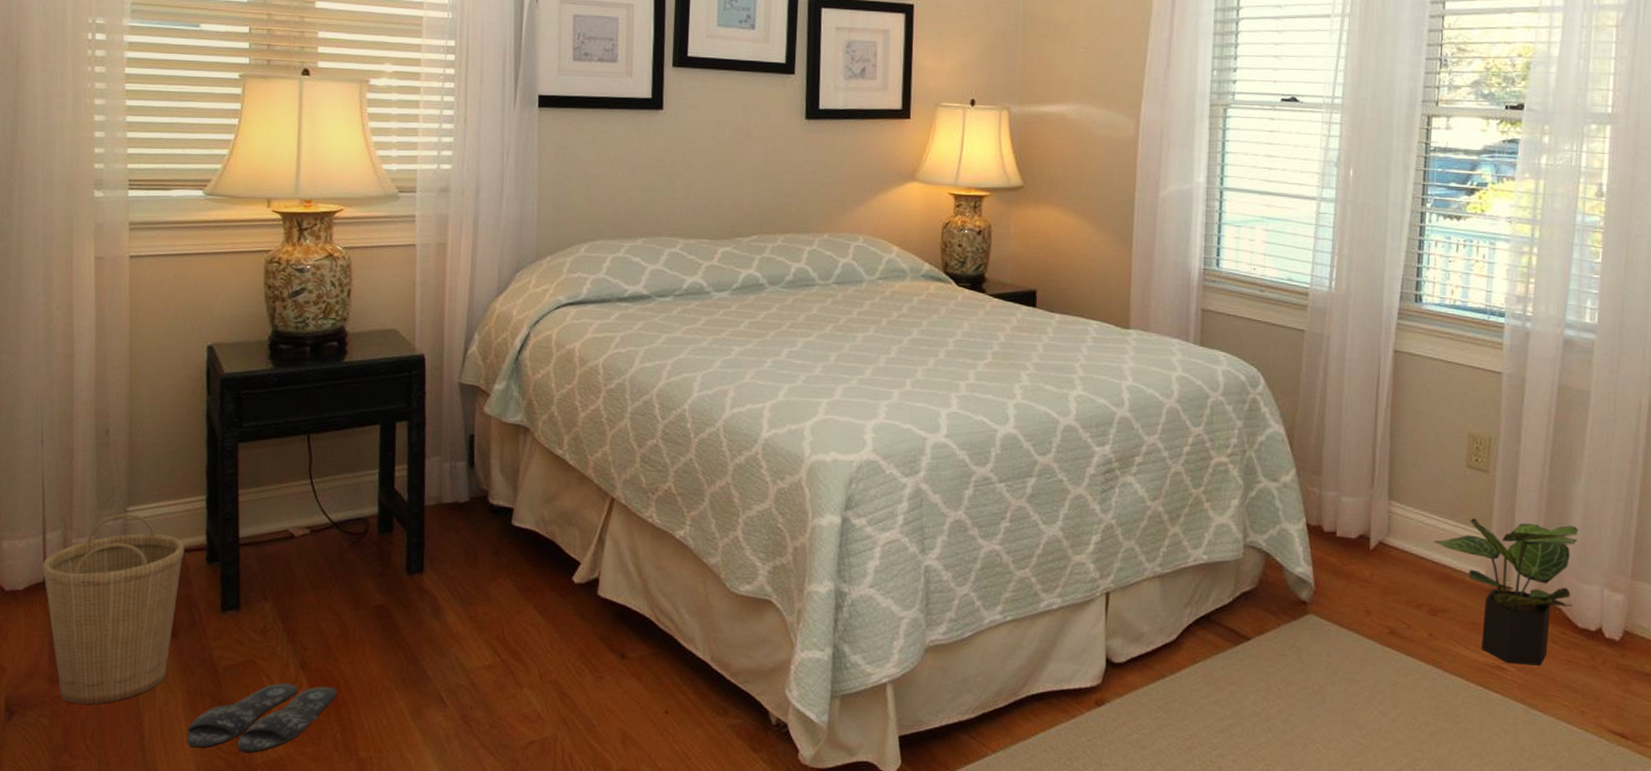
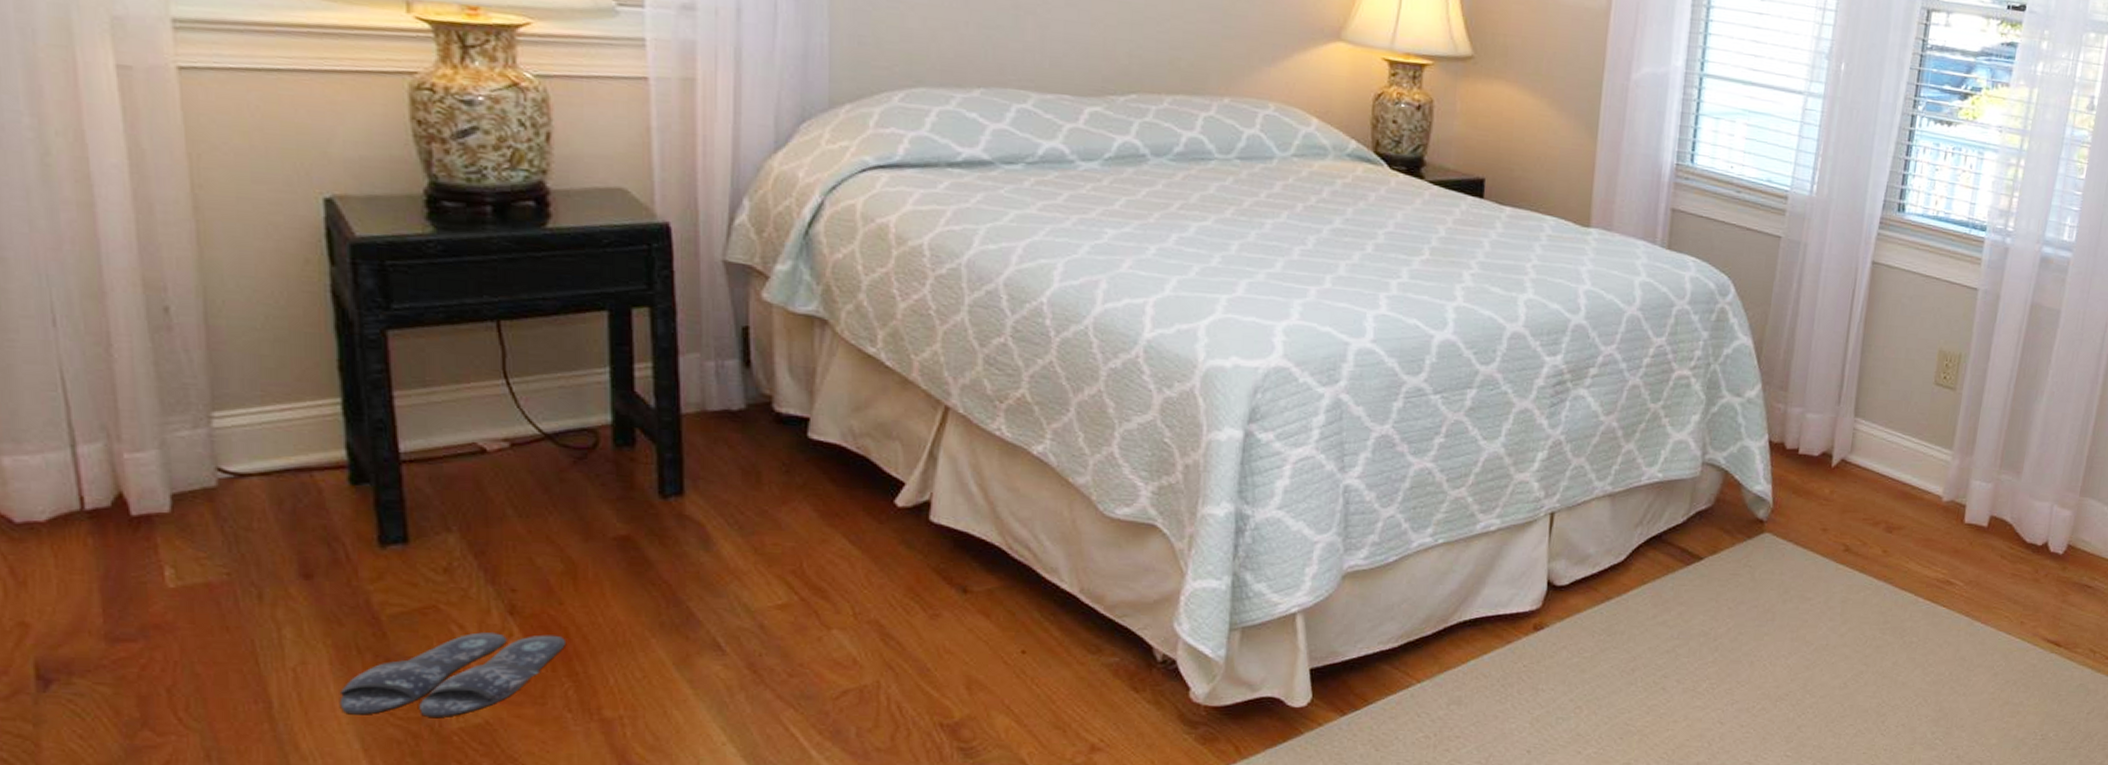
basket: present [42,513,185,705] -> none [75,420,313,668]
potted plant: present [1434,518,1579,666] -> none [1896,436,2036,580]

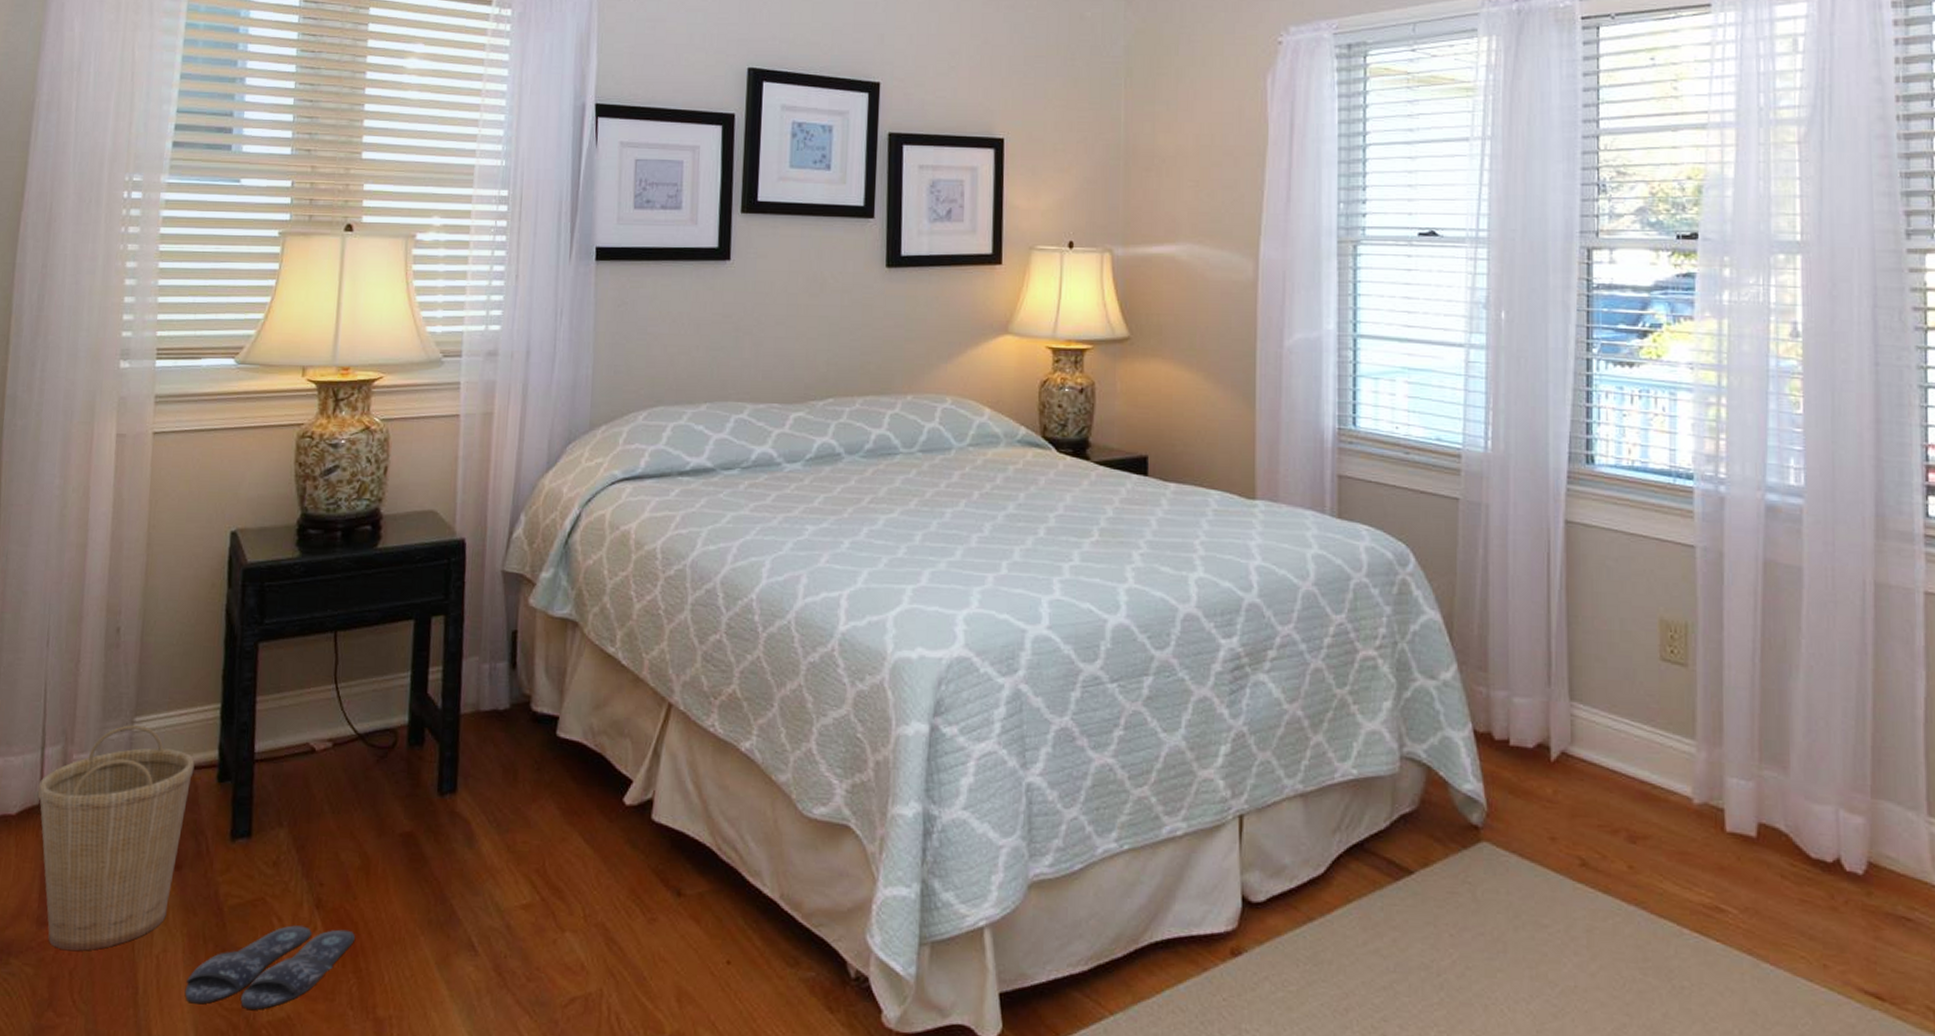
basket: none [75,420,313,668] -> present [37,725,195,951]

